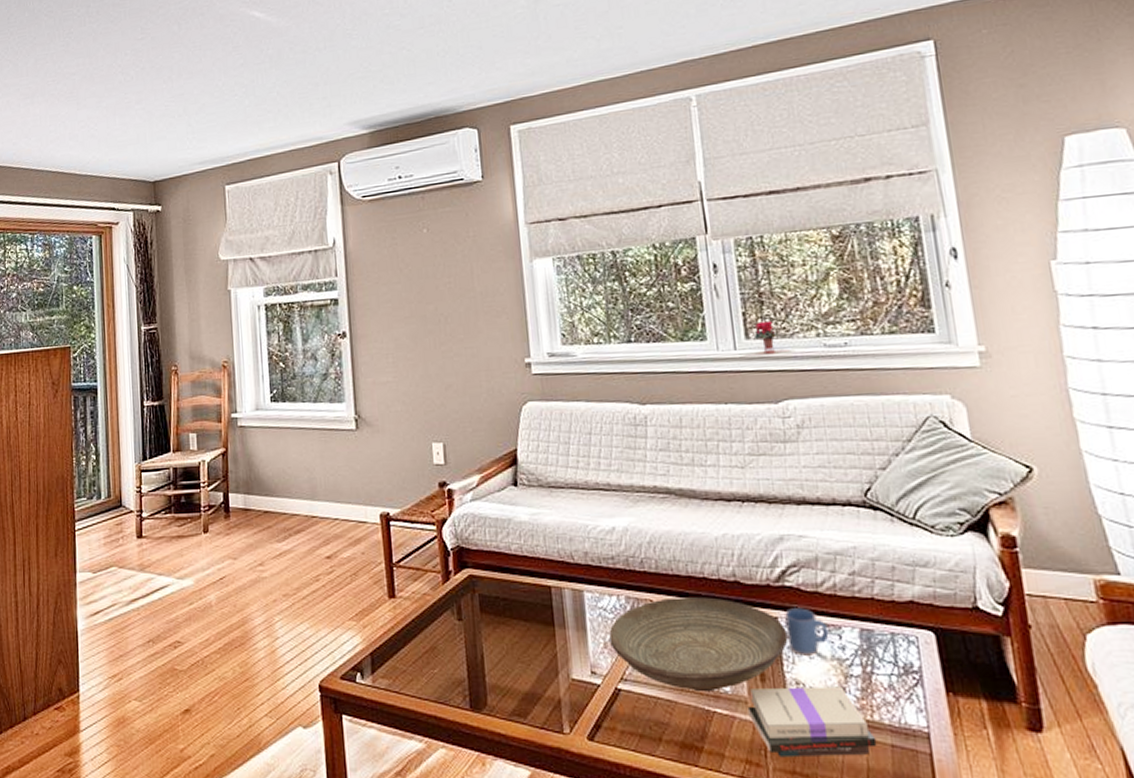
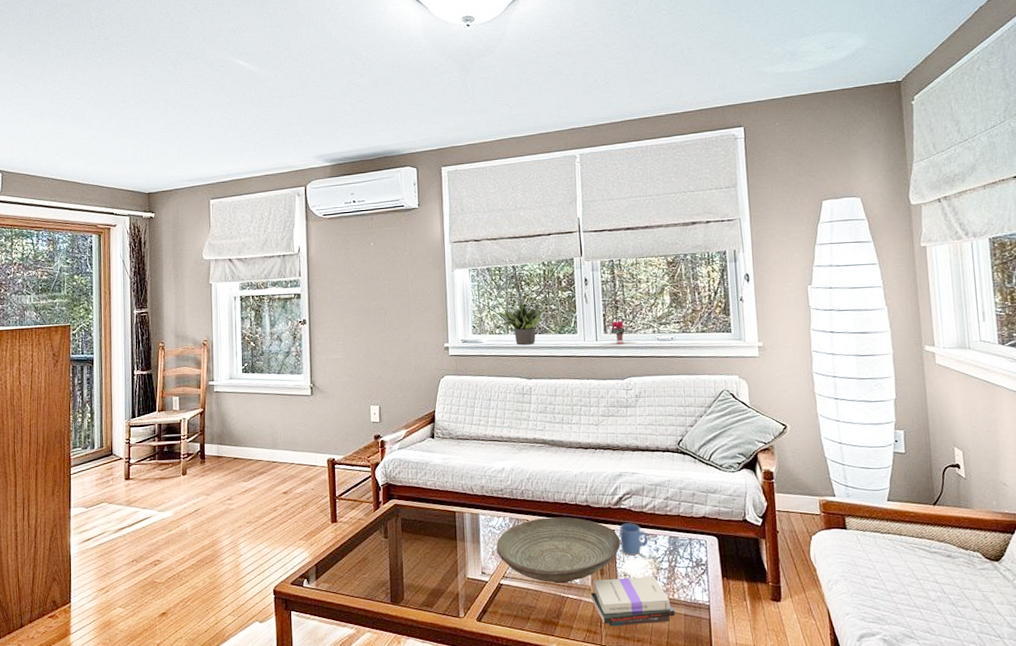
potted plant: none [594,298,656,359] -> present [497,301,542,346]

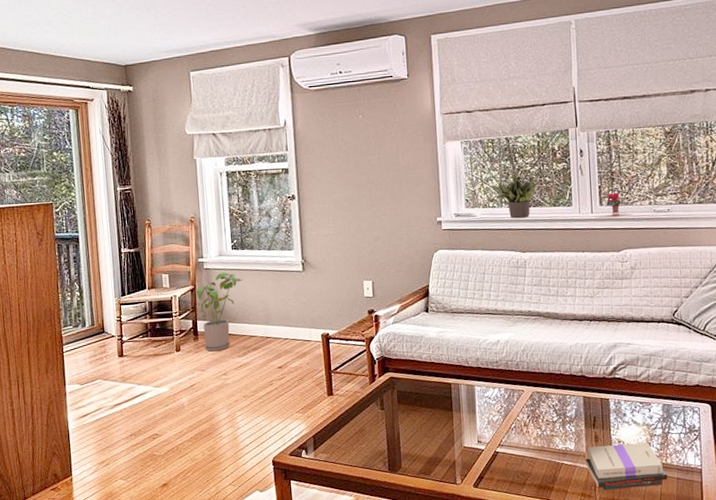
house plant: none [205,395,252,476] -> present [196,272,244,352]
decorative bowl: present [496,517,621,583] -> none [492,387,615,450]
mug: present [620,523,648,556] -> none [614,392,642,424]

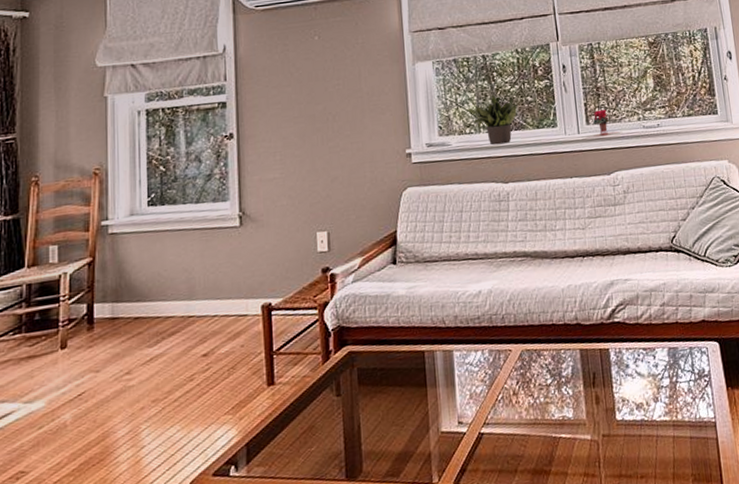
house plant: present [196,272,244,352] -> none [95,235,161,345]
books: present [585,442,668,491] -> none [585,397,680,466]

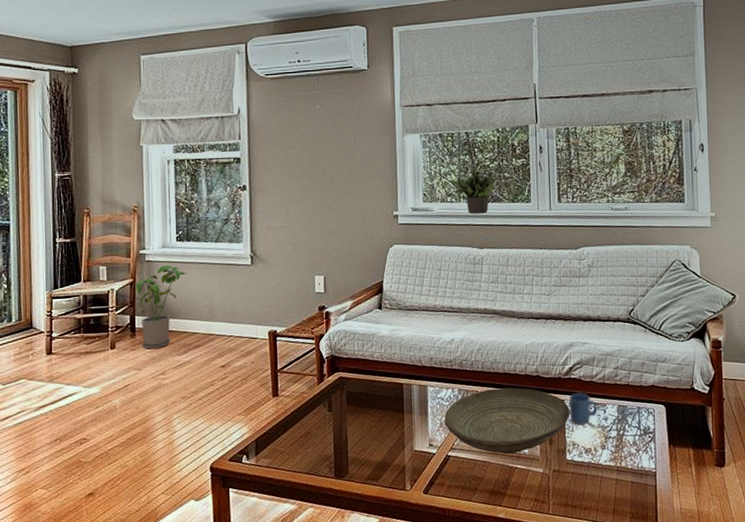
house plant: none [95,235,161,345] -> present [135,264,188,350]
decorative bowl: none [474,340,617,423] -> present [444,387,570,454]
potted flower: present [581,109,623,139] -> none [553,190,592,216]
mug: none [614,338,646,377] -> present [569,393,598,425]

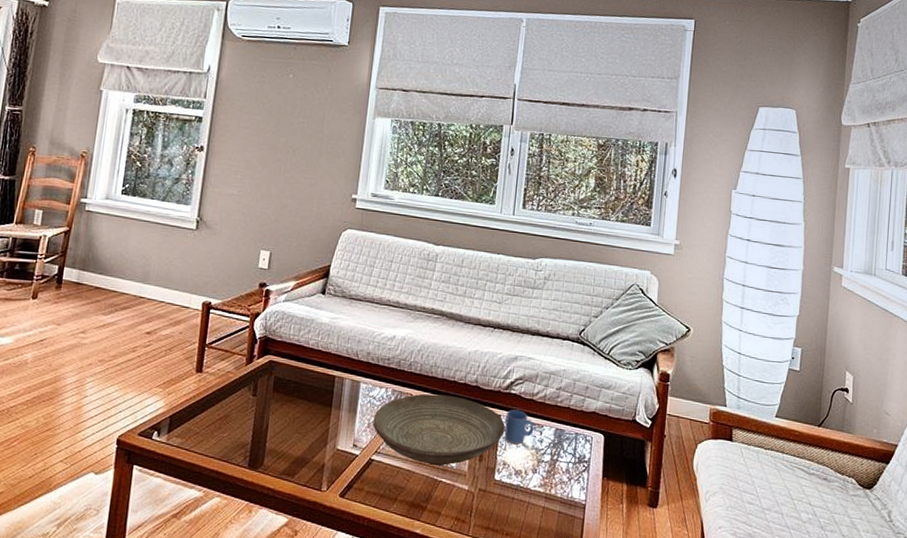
house plant: present [135,264,188,350] -> none [65,217,128,305]
potted plant: present [449,169,496,214] -> none [414,162,462,210]

